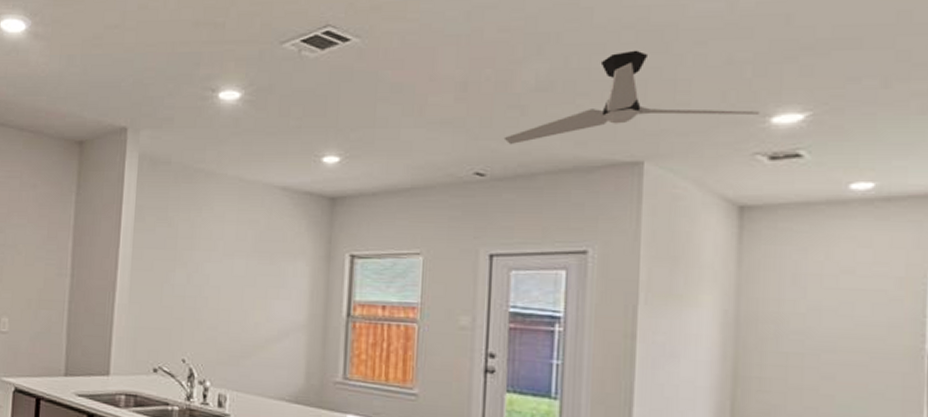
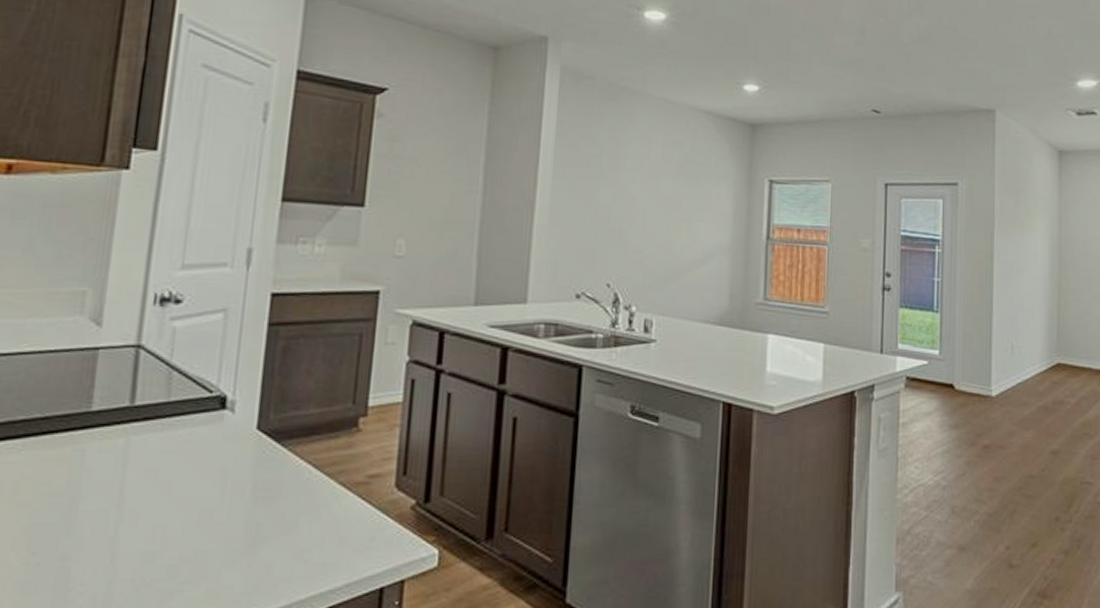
ceiling fan: present [503,50,760,145] -> none [894,16,1070,88]

